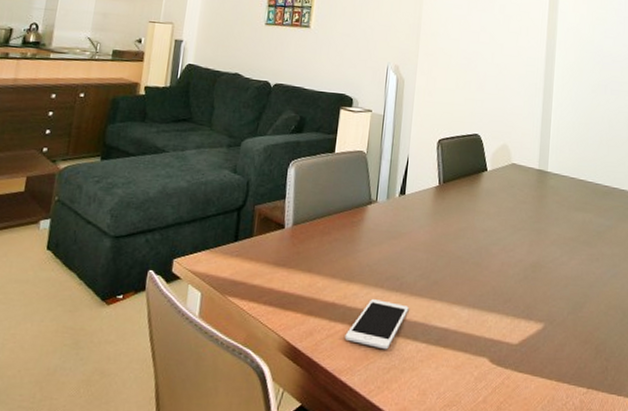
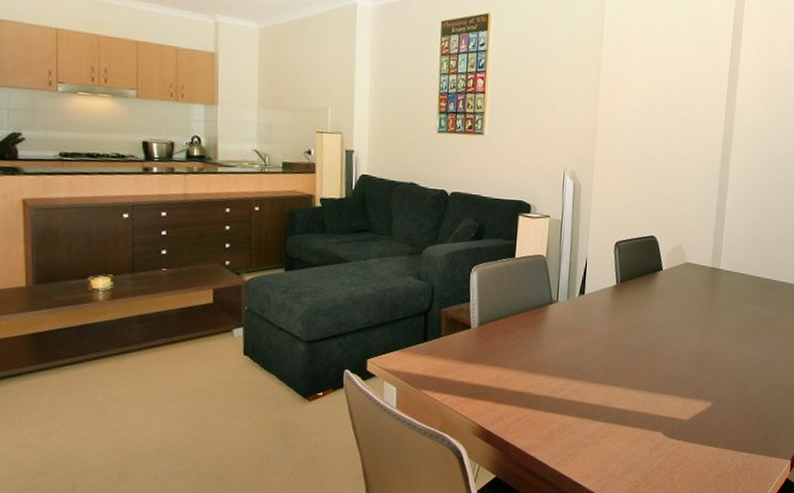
cell phone: present [344,299,409,350] -> none [532,387,590,429]

